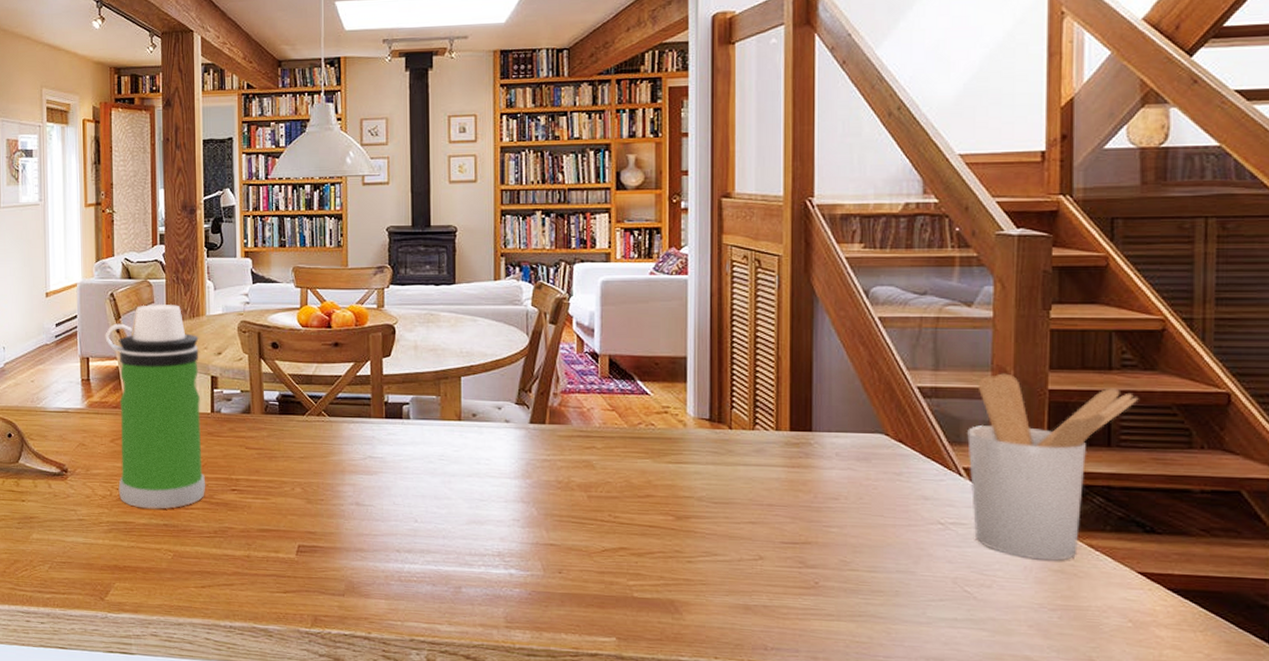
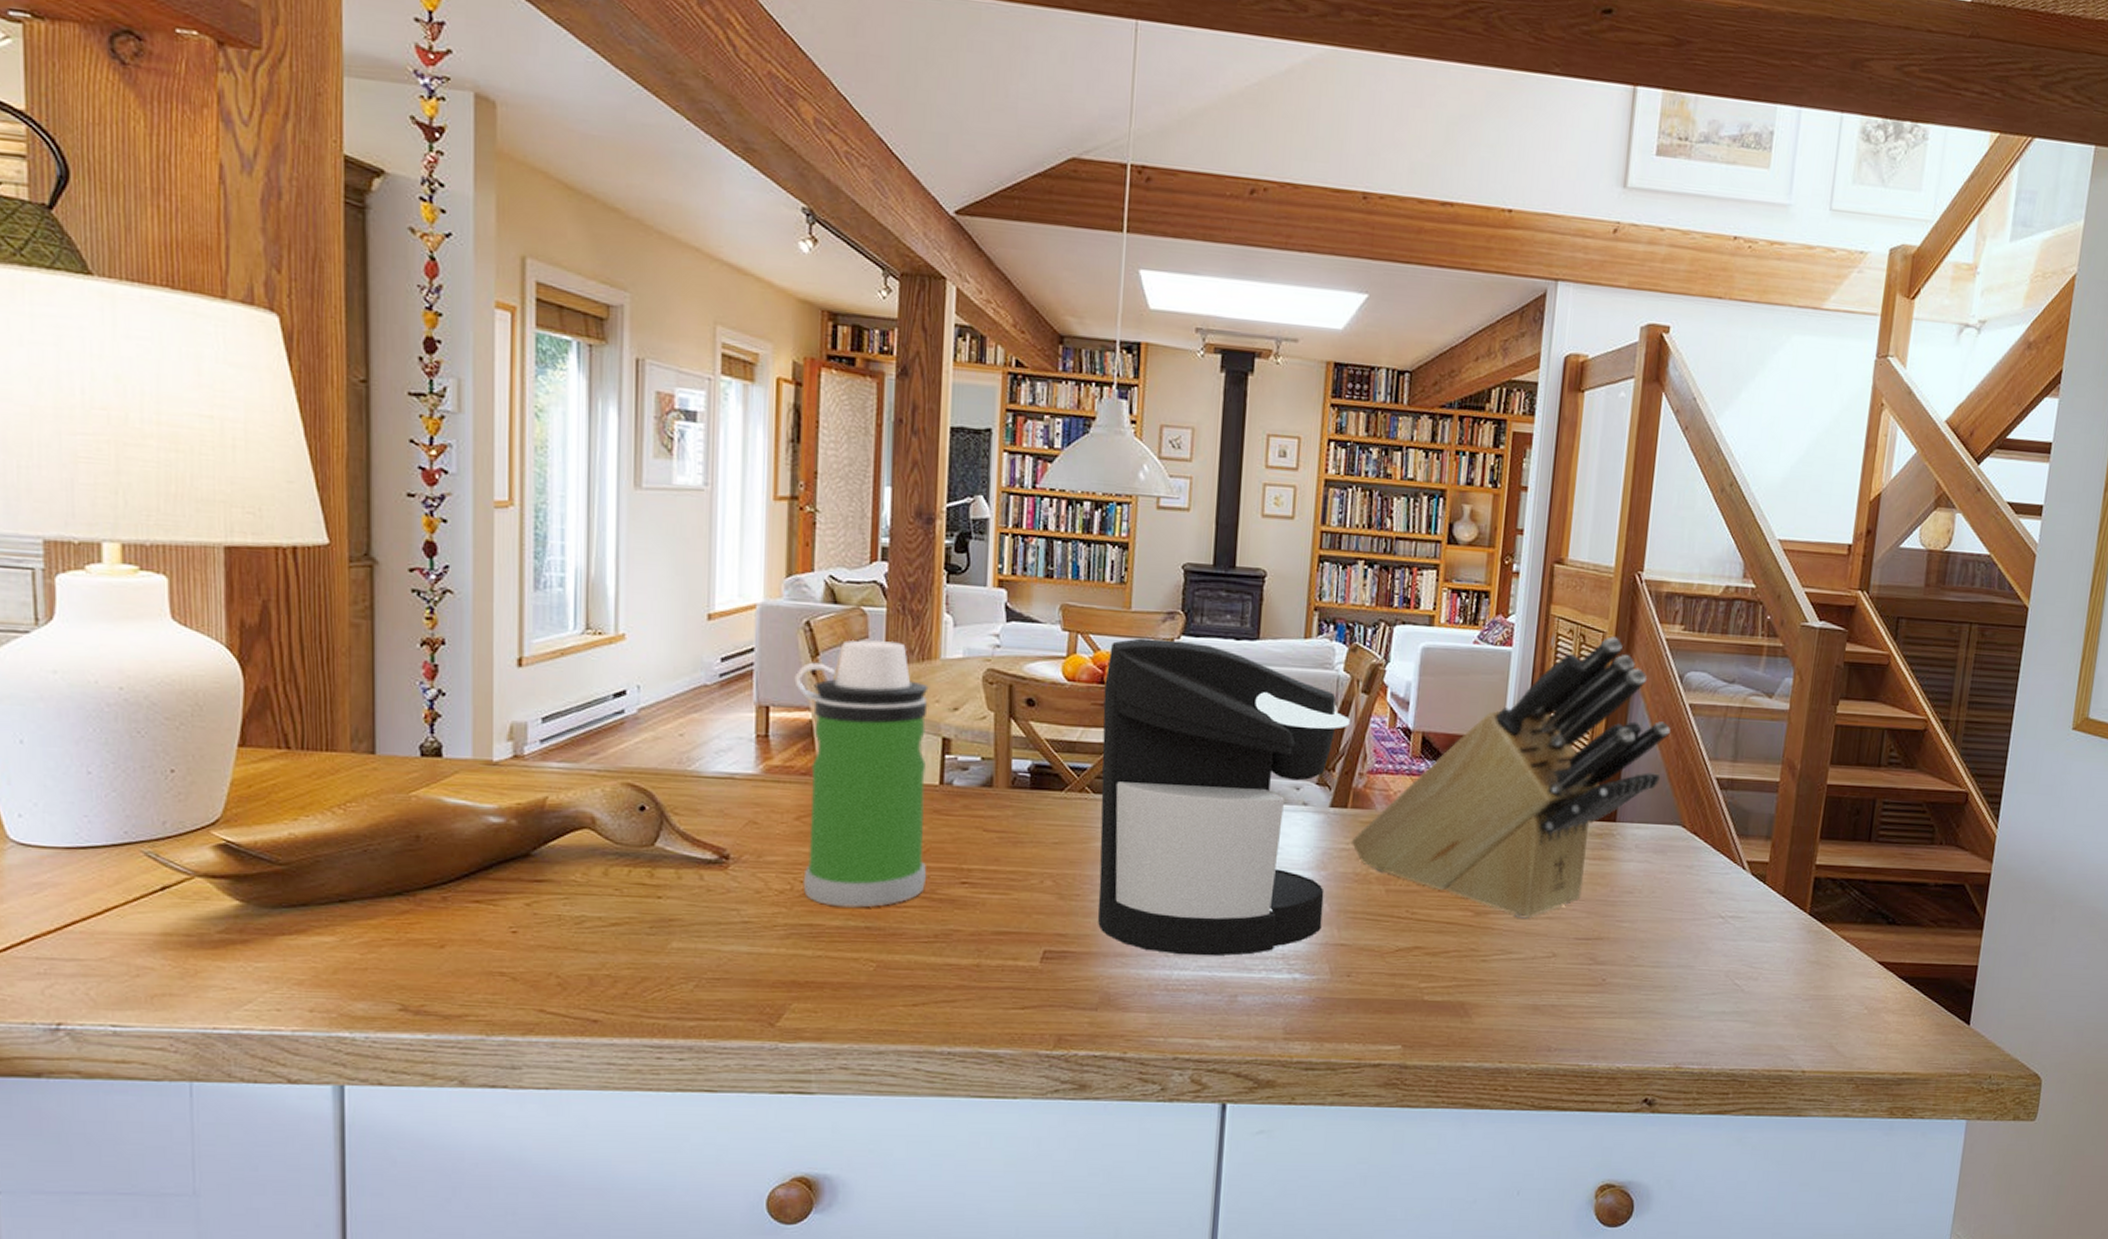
coffee maker: none [331,289,541,553] -> present [1098,638,1350,956]
knife block: none [552,259,860,523] -> present [1352,636,1670,919]
utensil holder: present [967,373,1139,561] -> none [1749,767,1898,952]

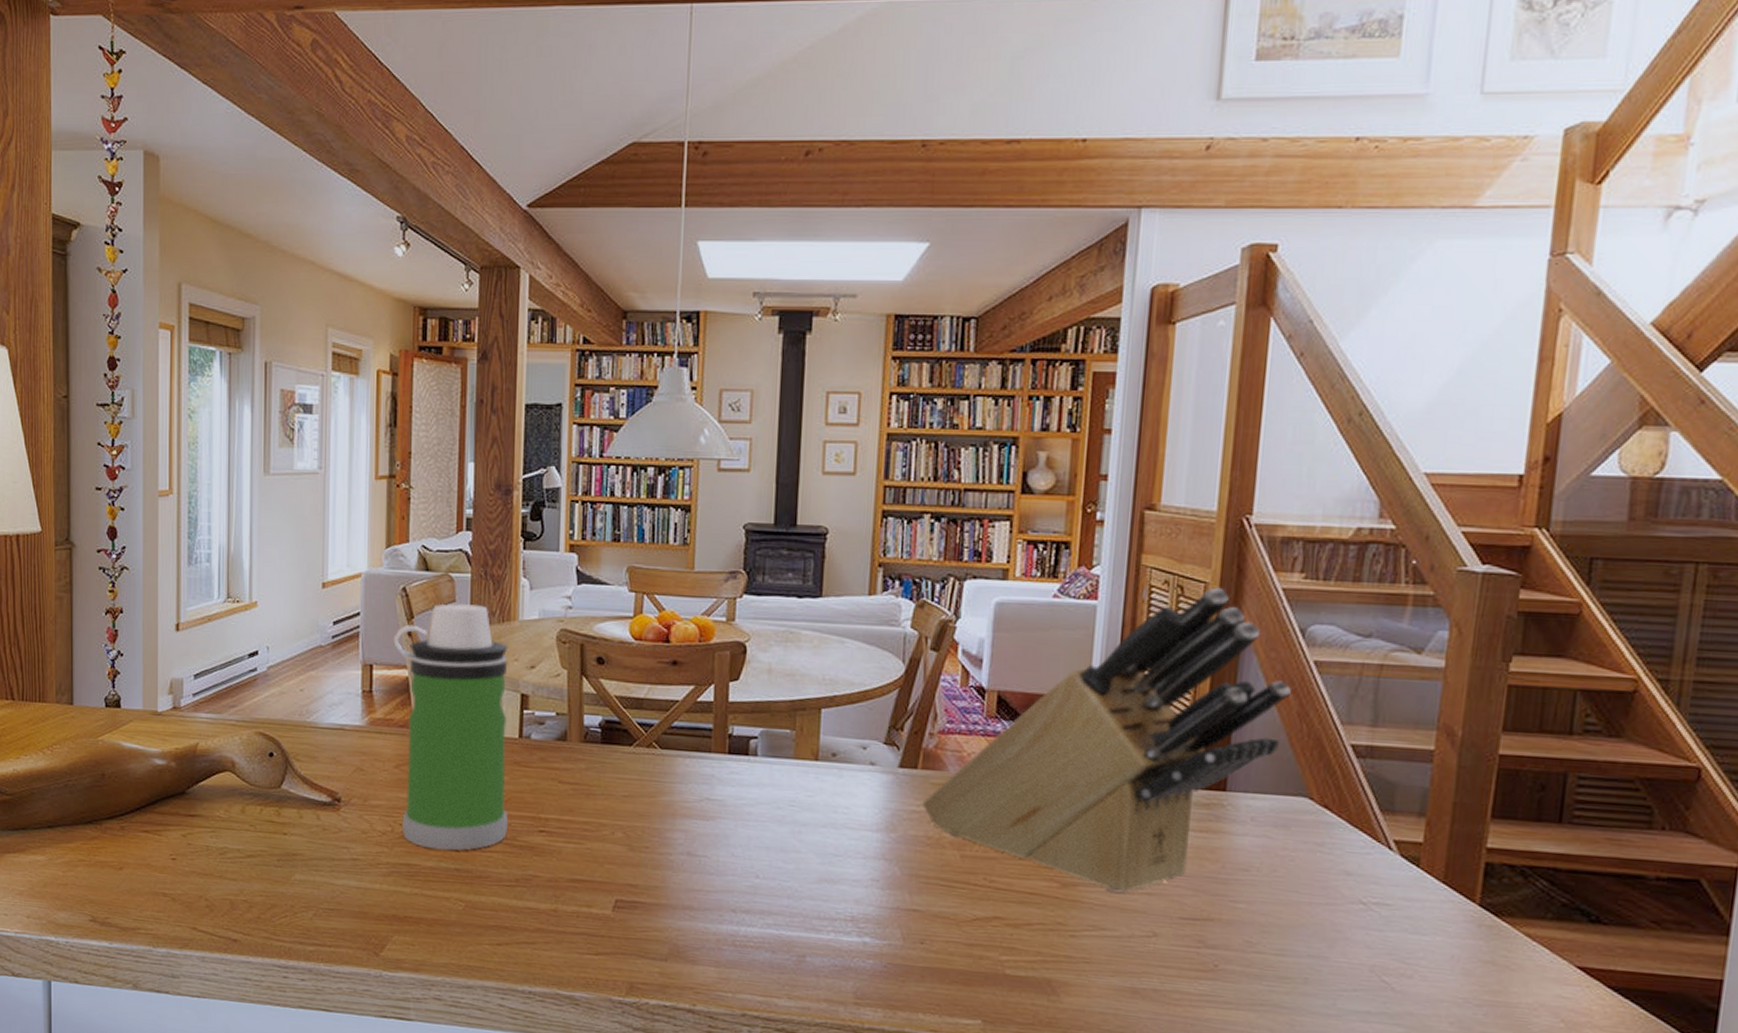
coffee maker: present [1098,638,1350,956] -> none [667,598,919,915]

